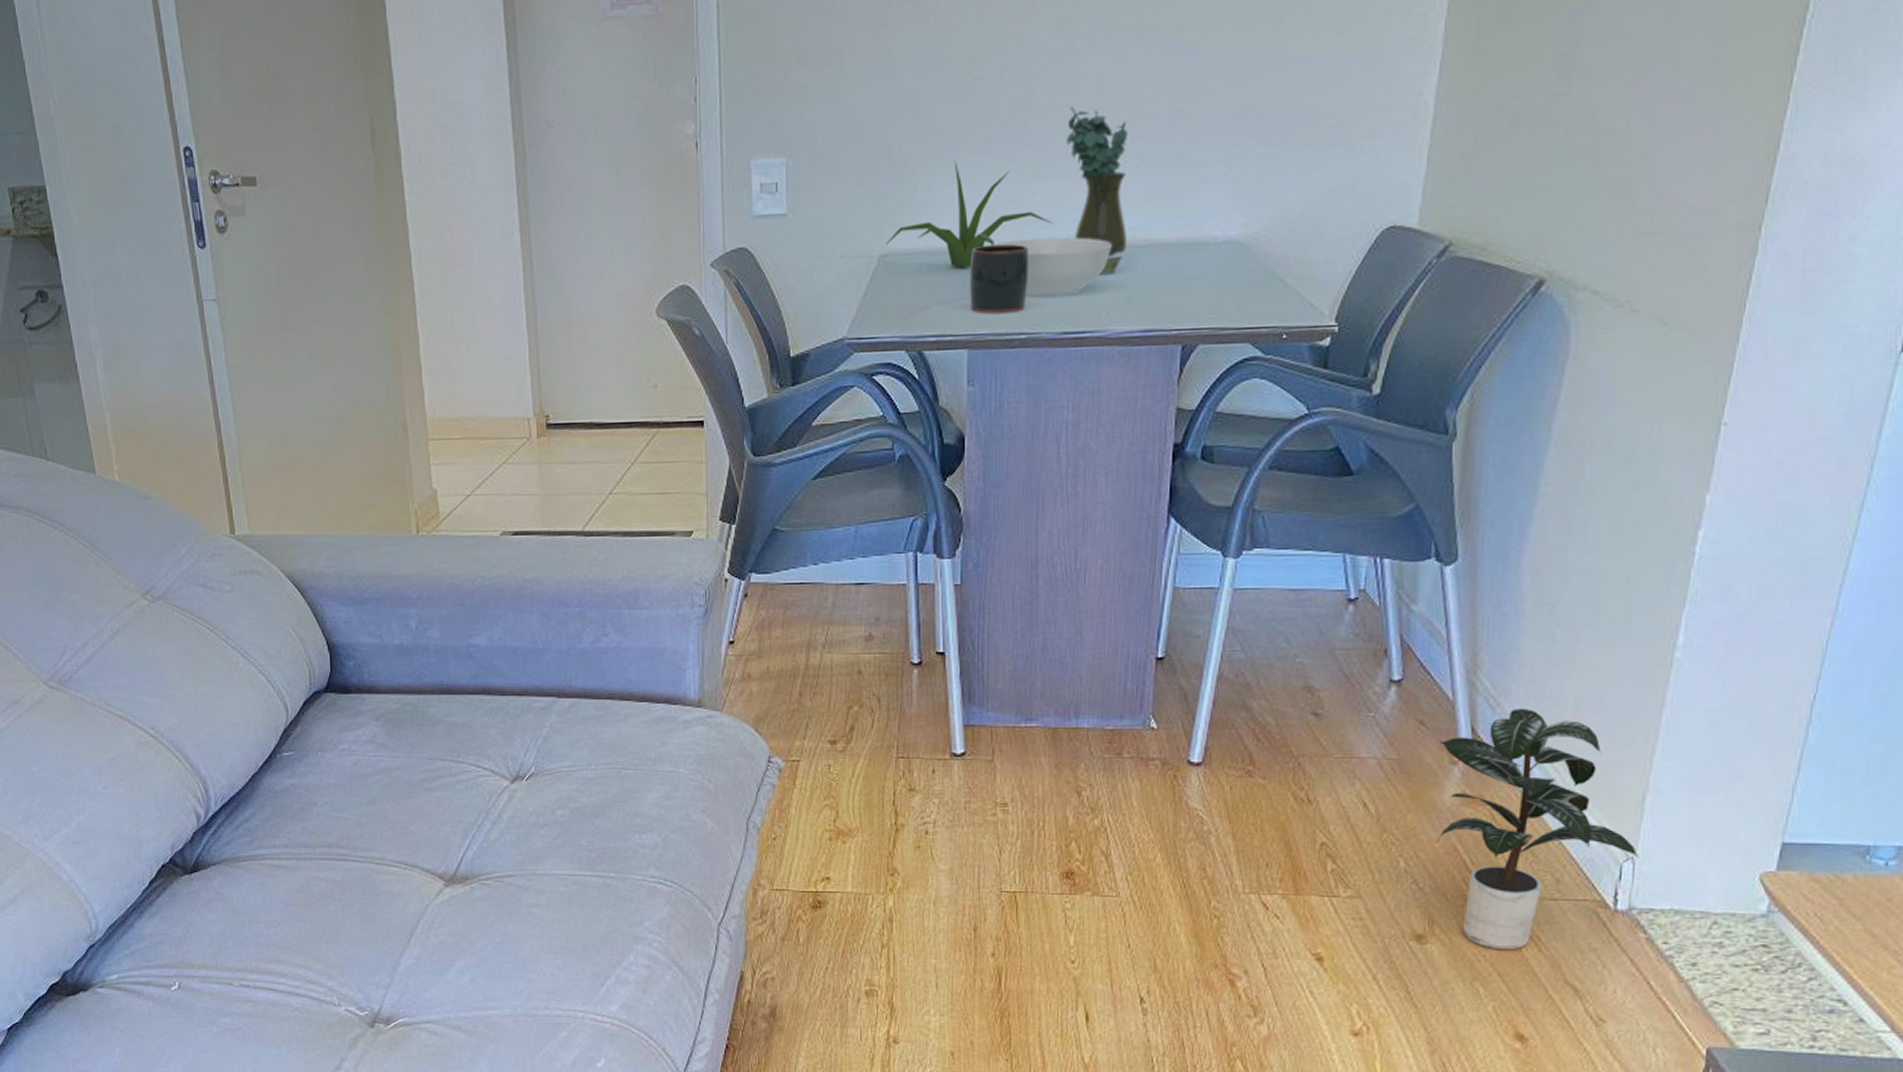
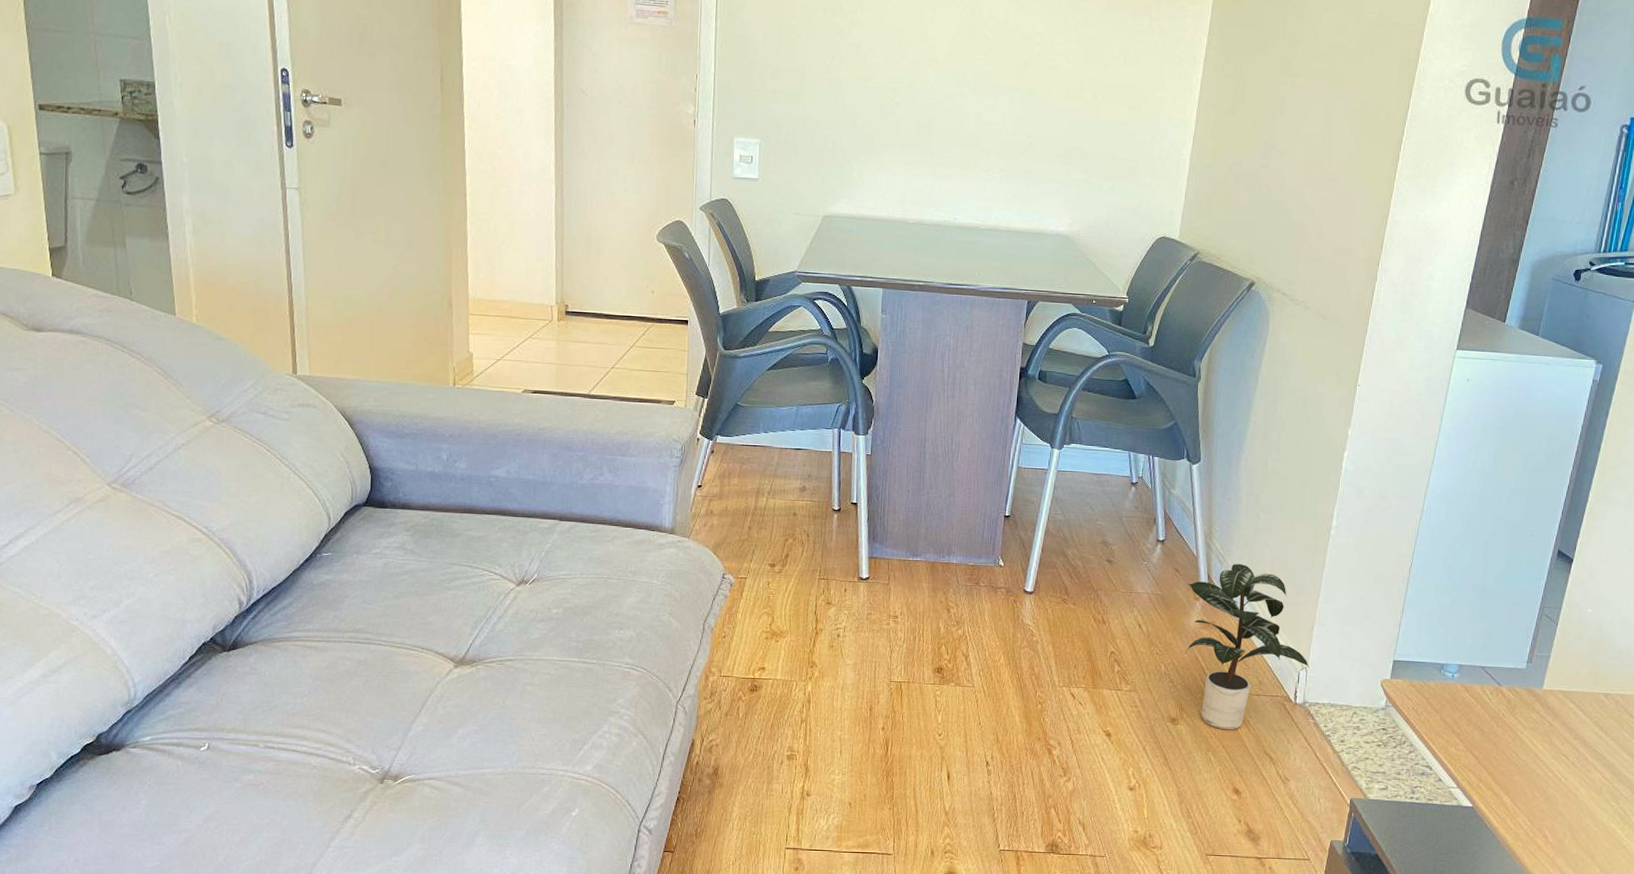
plant: present [886,160,1053,268] -> none [828,157,945,232]
mug: present [969,243,1029,315] -> none [885,217,928,267]
bowl: present [993,237,1112,297] -> none [903,216,984,259]
vase: present [1067,107,1129,276] -> none [955,132,997,248]

